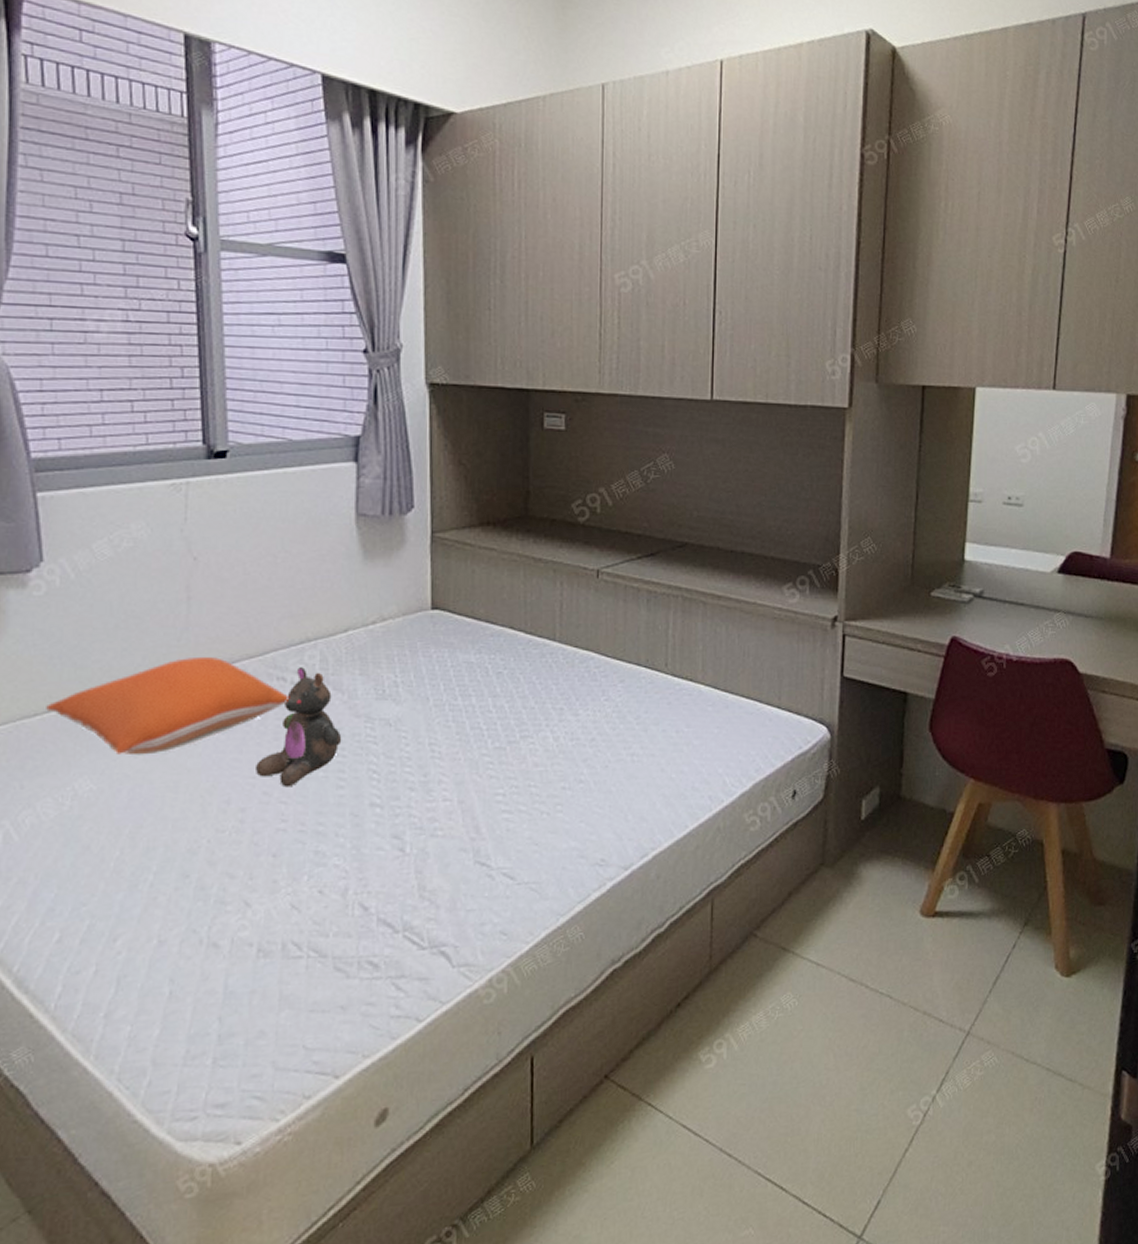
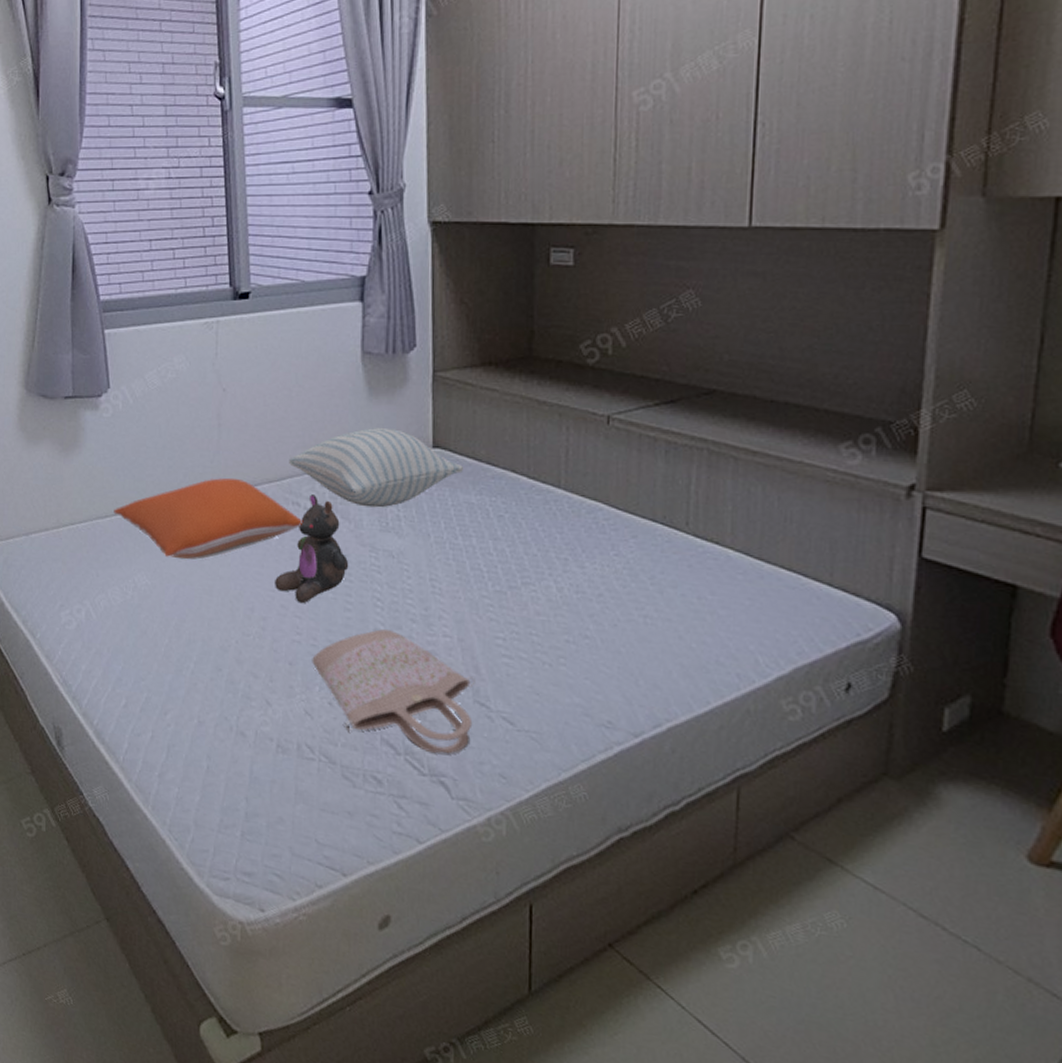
pillow: none [273,591,462,676] -> present [289,427,463,508]
shopping bag: none [299,802,476,923] -> present [312,629,476,754]

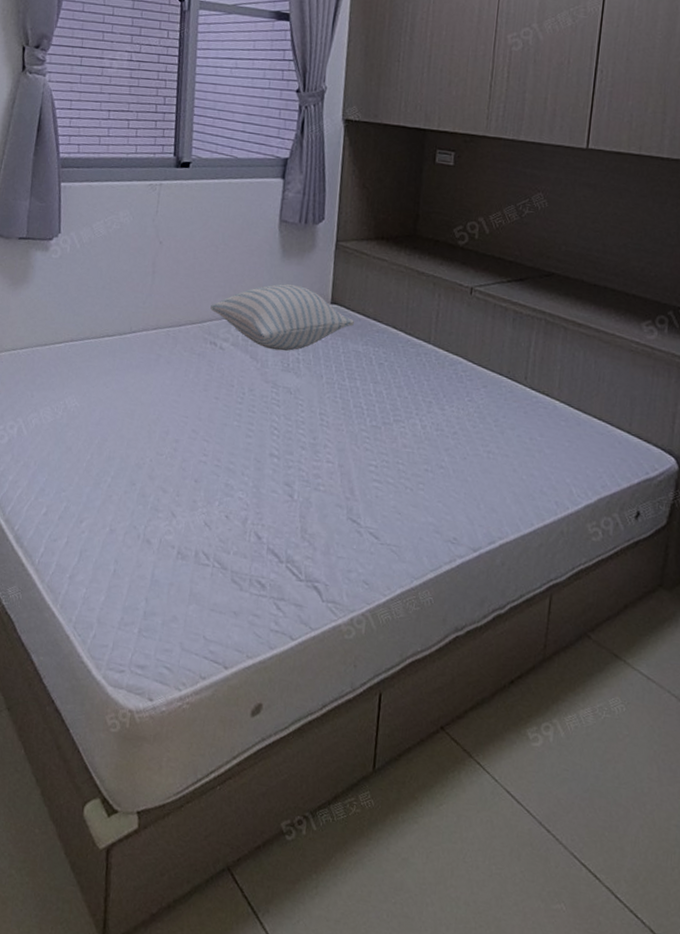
pillow: present [114,477,302,560] -> none [53,317,217,387]
stuffed bear: present [275,494,349,604] -> none [189,336,254,430]
shopping bag: present [312,629,476,754] -> none [214,454,350,563]

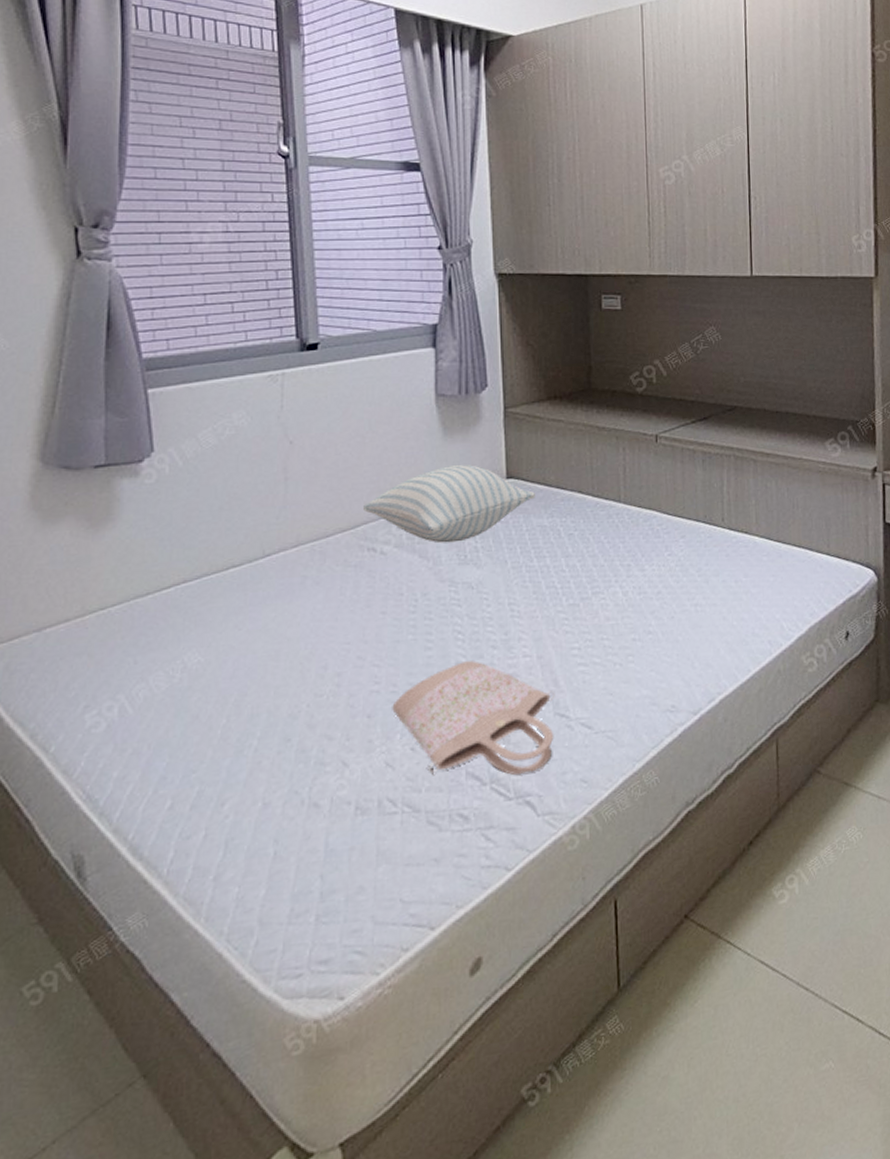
shopping bag: none [214,454,350,563] -> present [392,661,555,775]

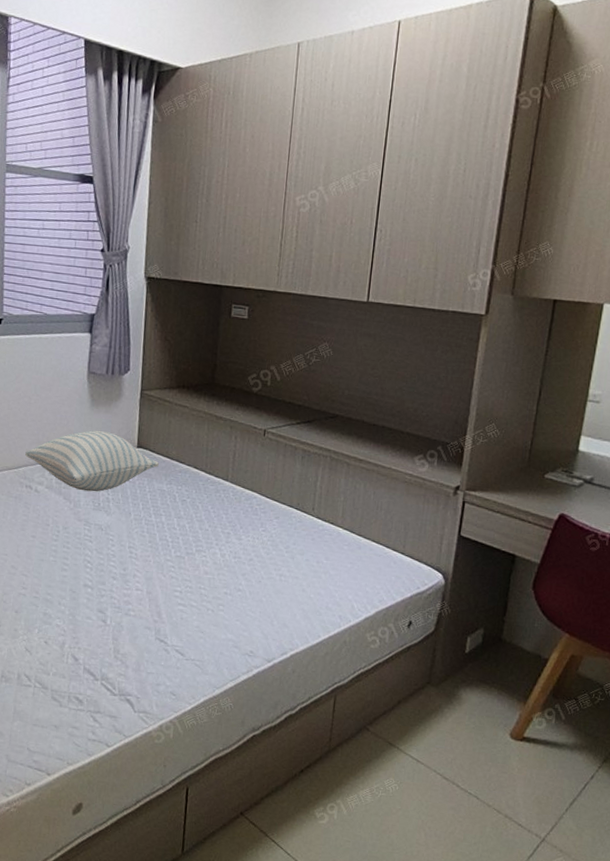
shopping bag: present [392,661,555,775] -> none [33,585,158,679]

